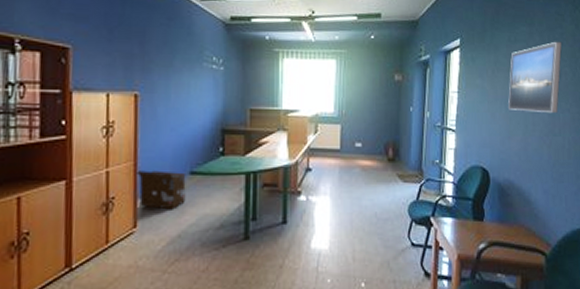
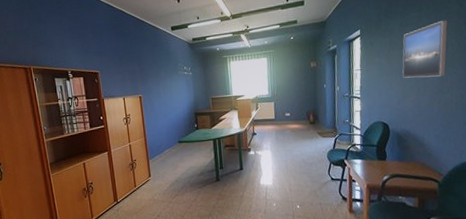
cardboard box: present [137,170,186,210] -> none [147,142,178,166]

